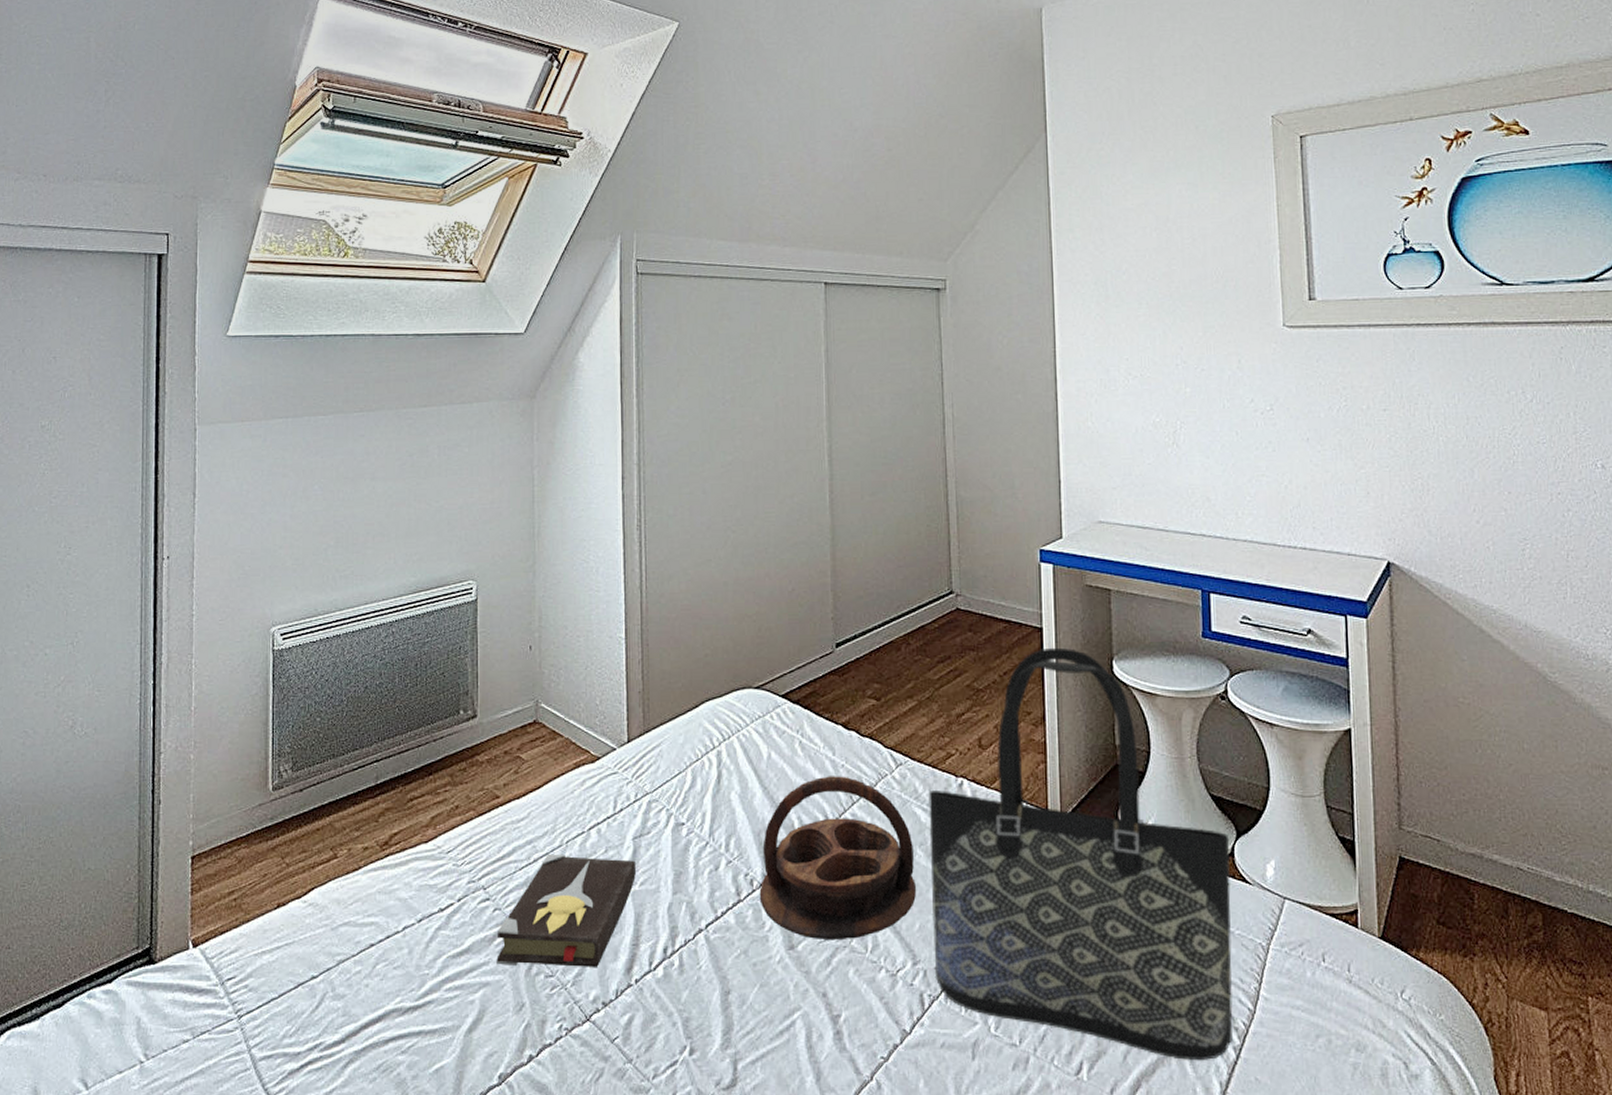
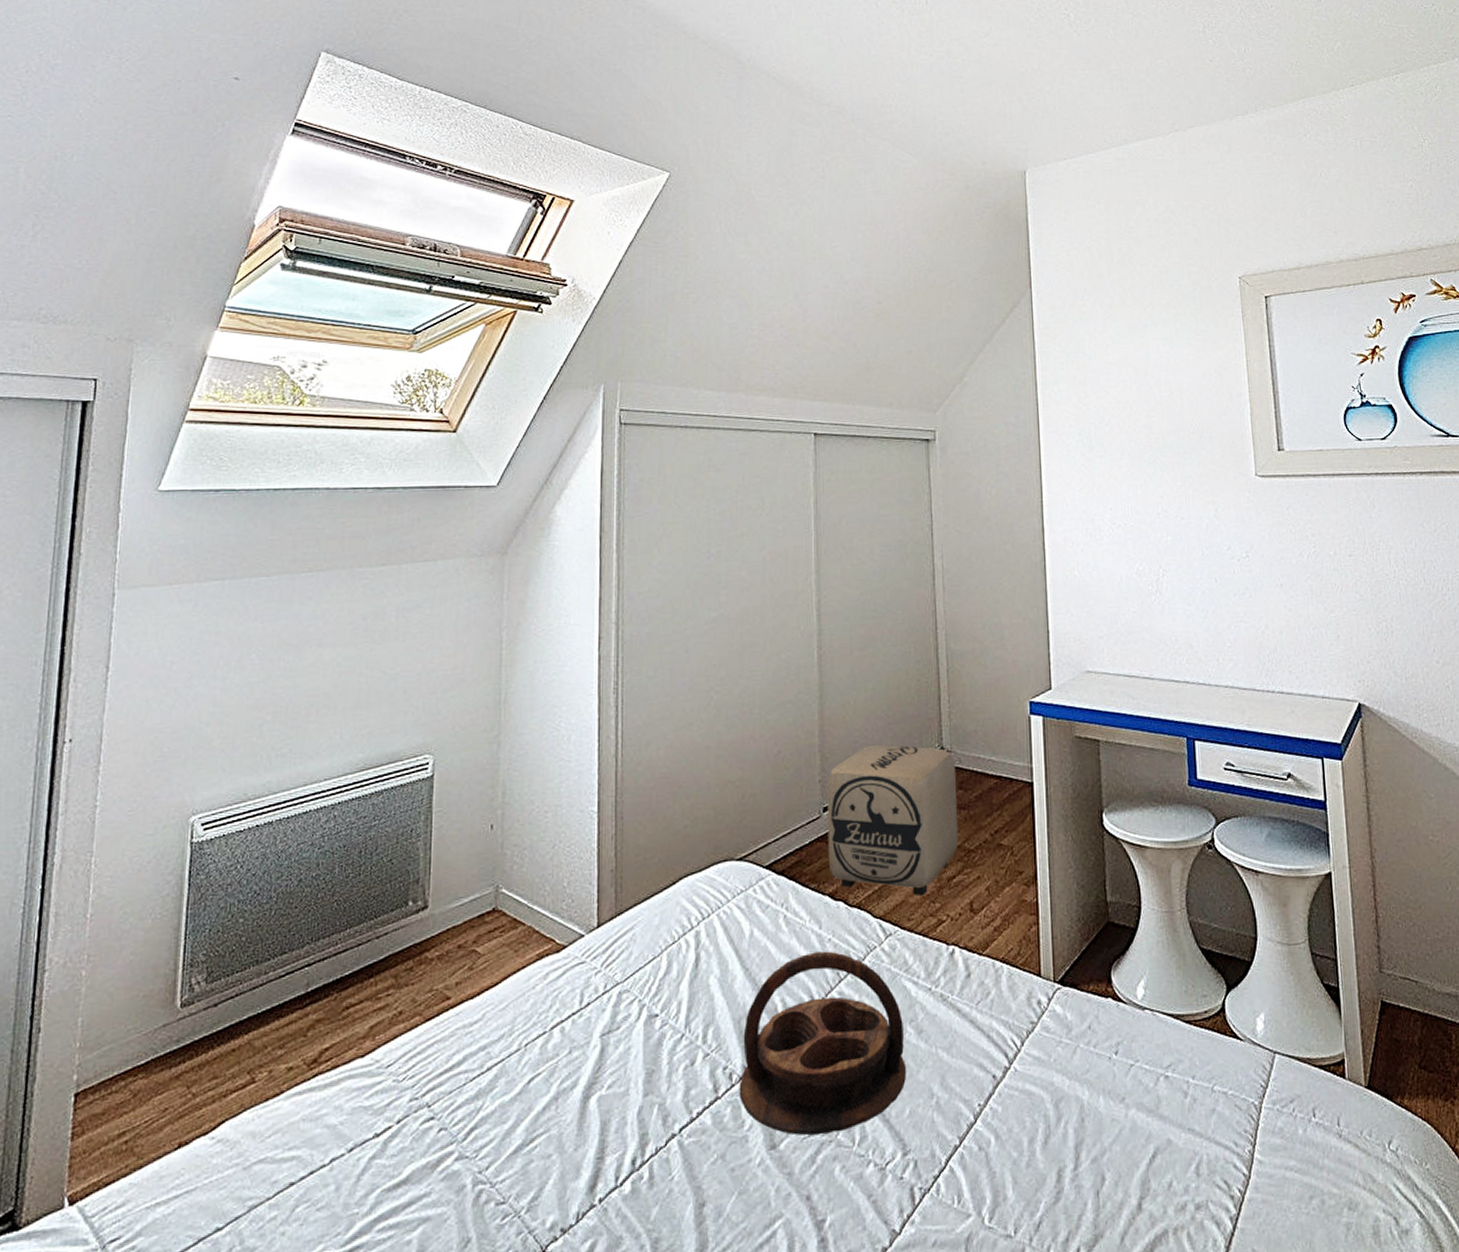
hardback book: present [496,854,636,967] -> none [439,1059,603,1196]
ottoman: none [839,586,968,731] -> present [827,744,959,896]
tote bag: present [928,647,1233,1060] -> none [919,802,1229,1236]

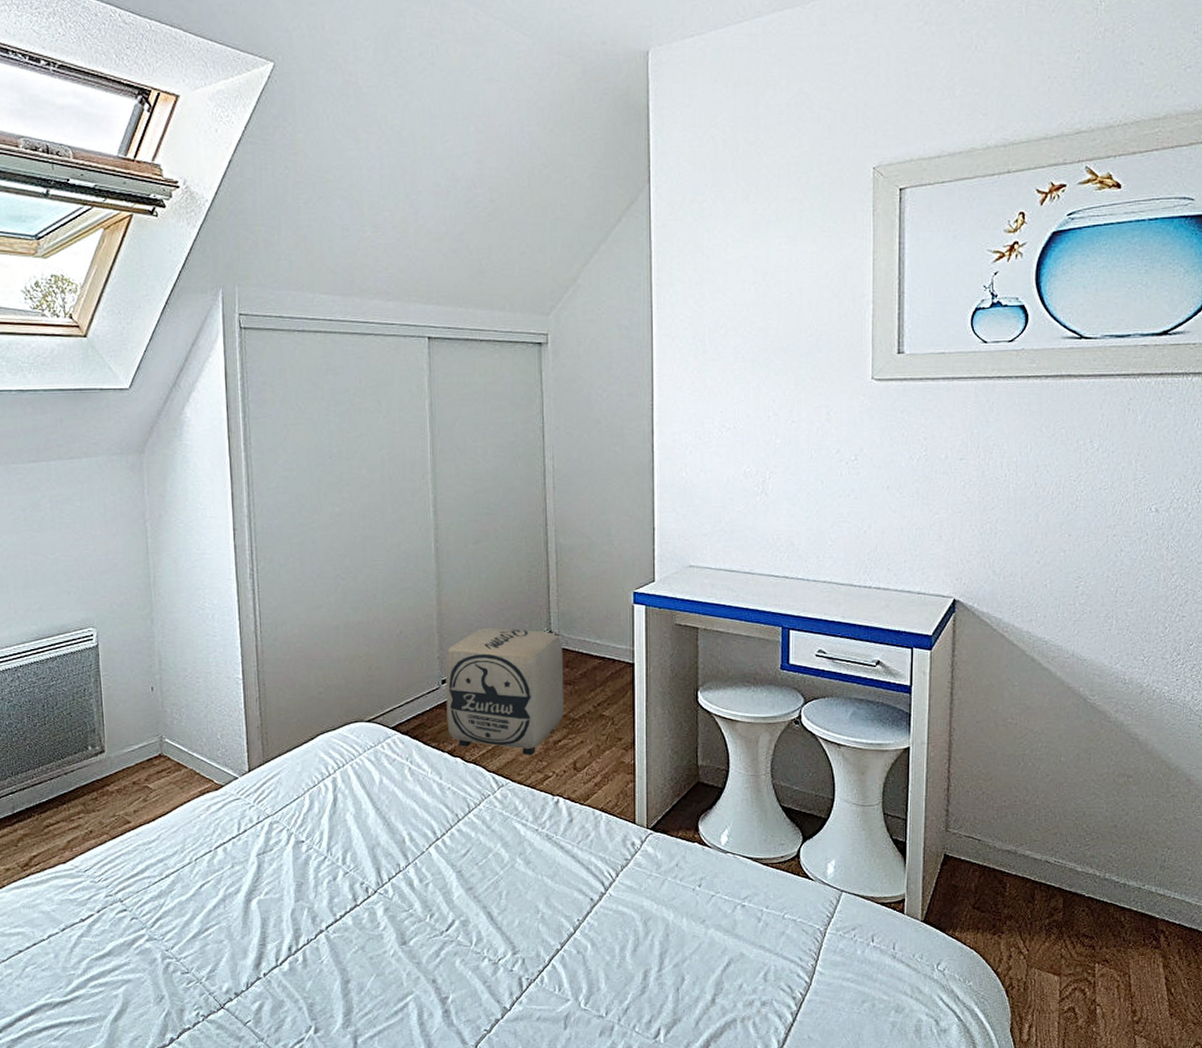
serving tray: present [739,951,906,1136] -> none [374,797,516,936]

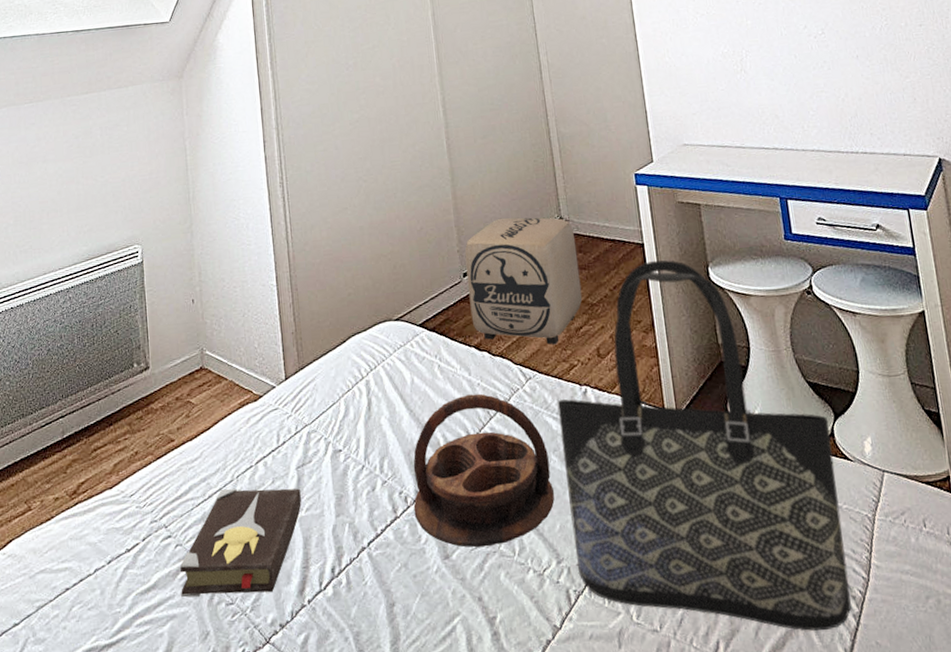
hardback book: none [136,870,261,965] -> present [180,488,302,598]
serving tray: none [374,797,516,936] -> present [413,393,555,548]
tote bag: none [527,680,796,1024] -> present [557,260,852,631]

